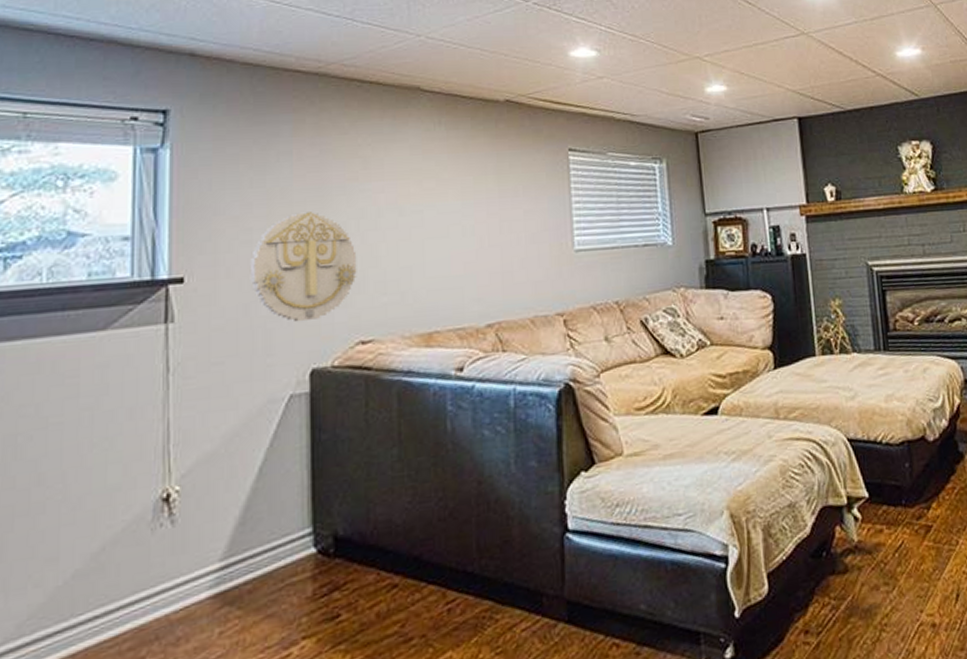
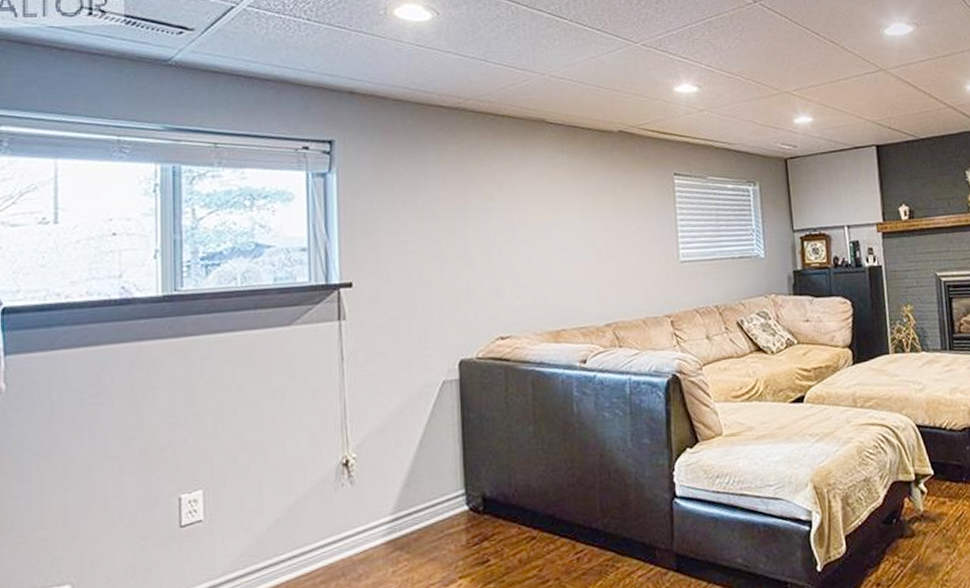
wall decoration: present [249,212,357,323] -> none [406,228,496,321]

